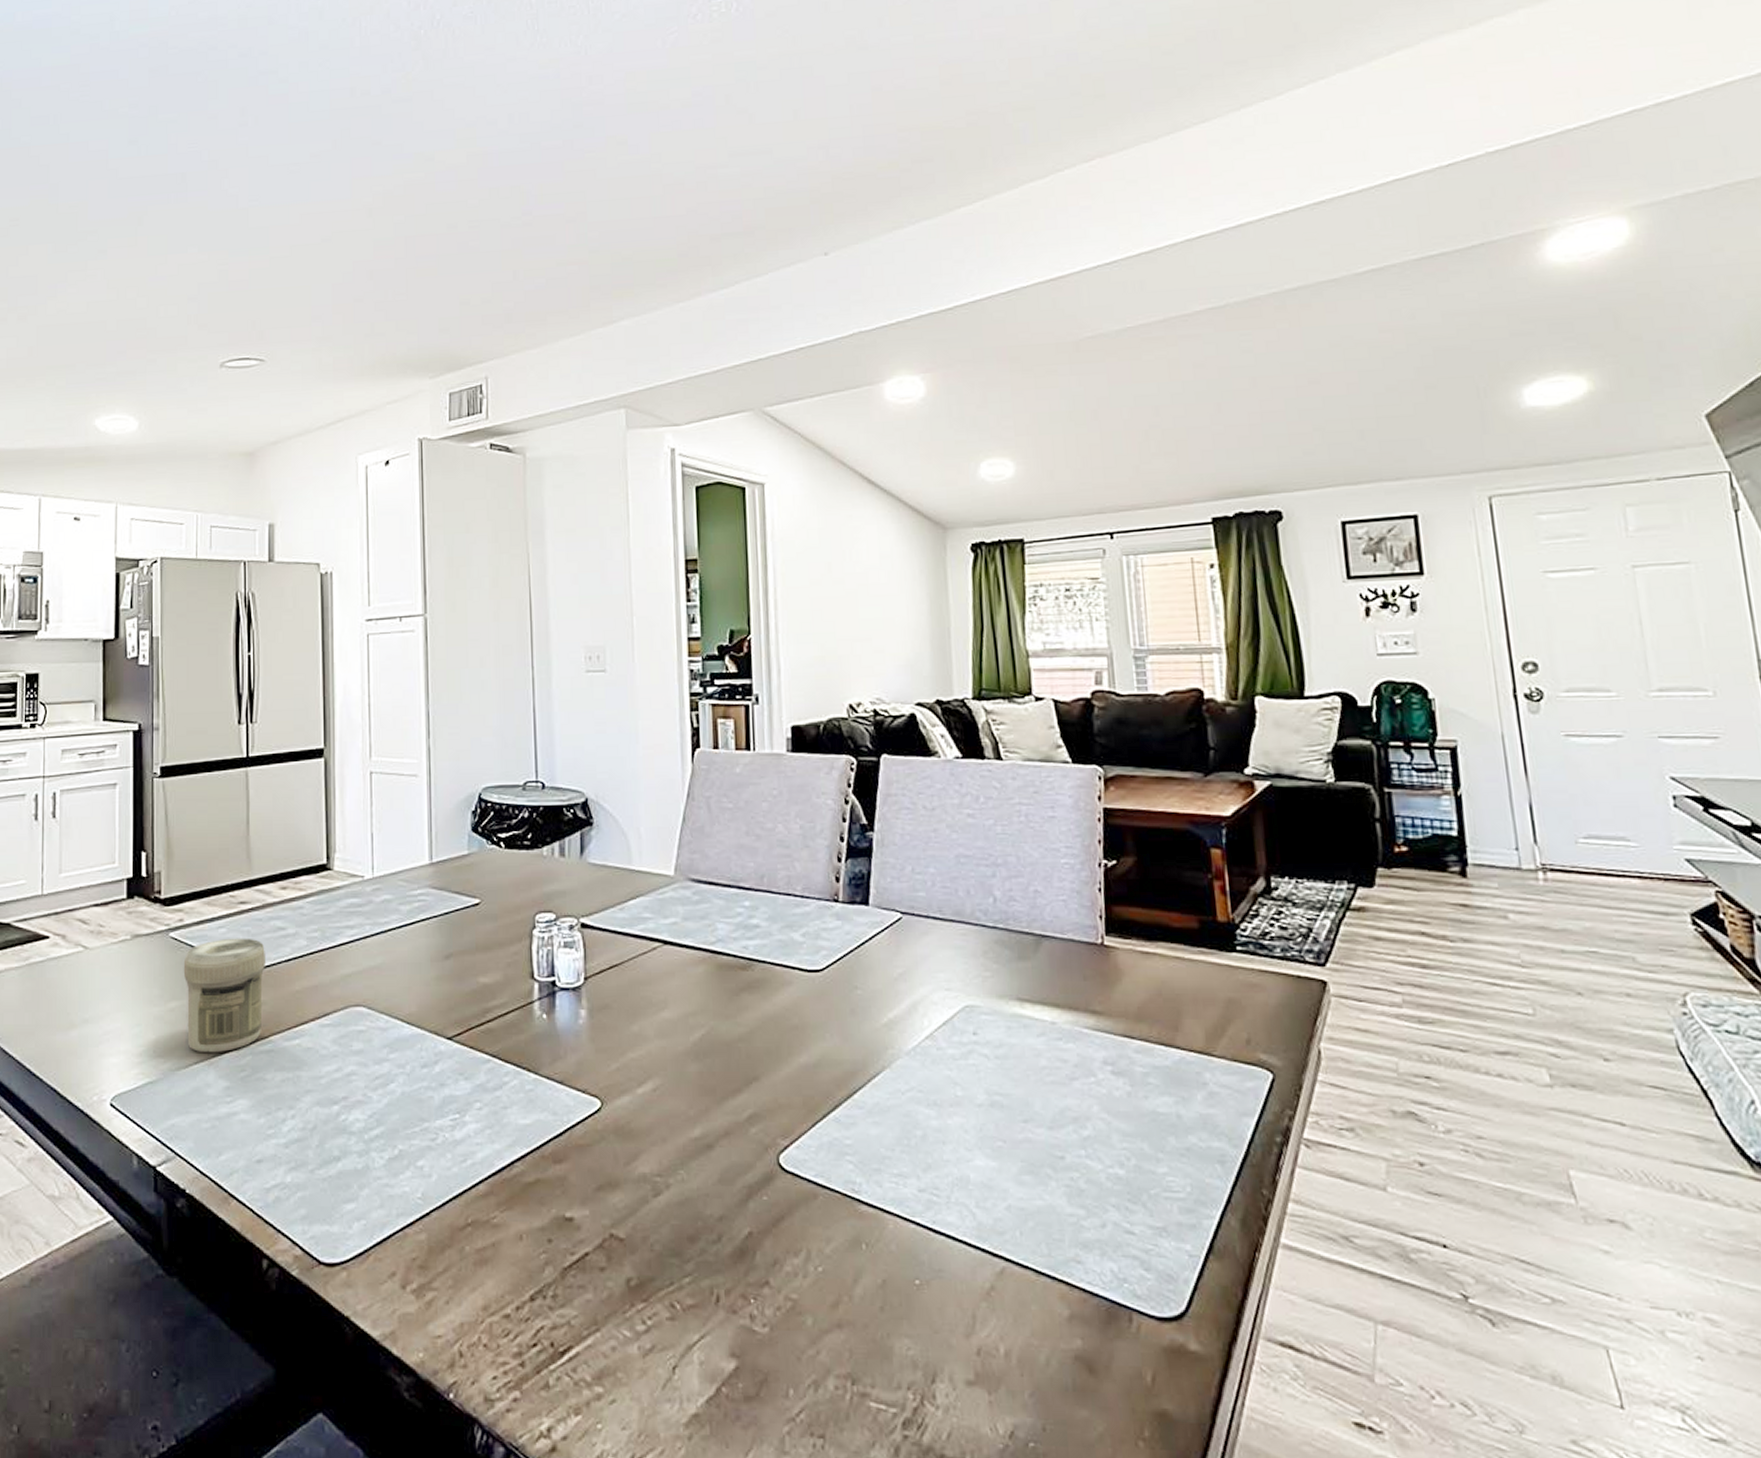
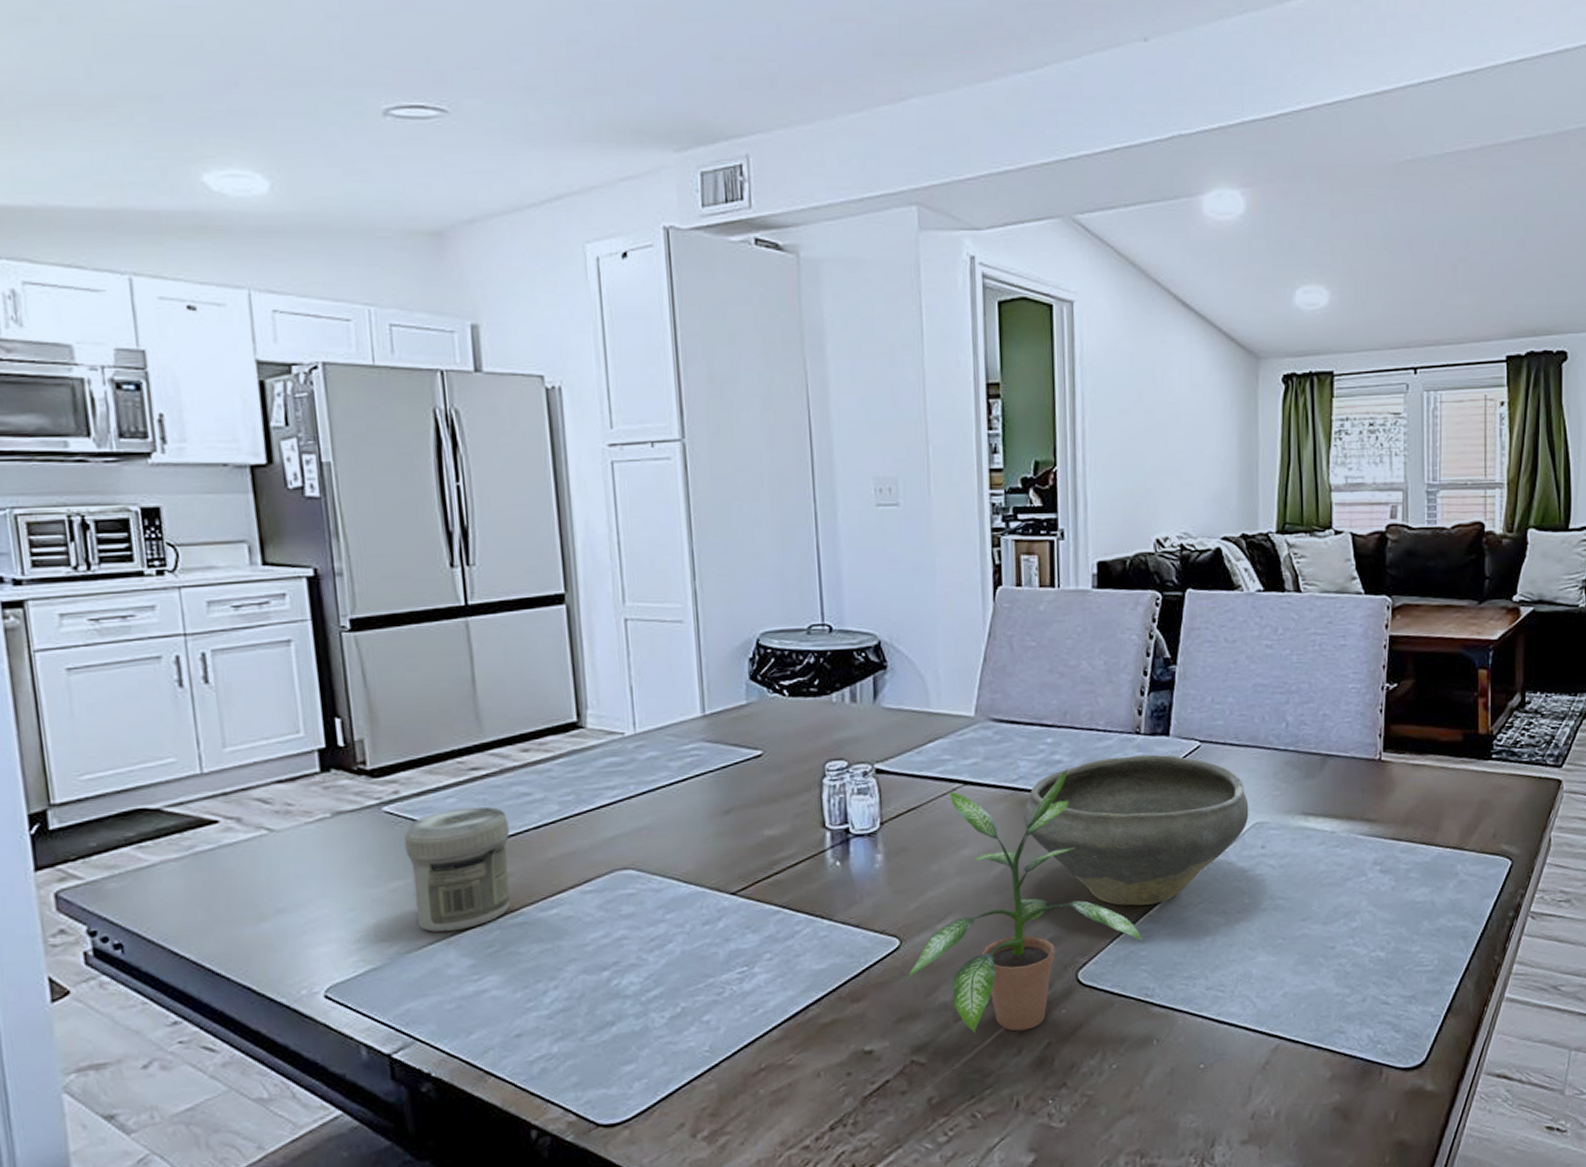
potted plant: none [607,933,849,1215] -> present [907,767,1144,1034]
bowl: none [722,924,958,1087] -> present [1023,754,1249,906]

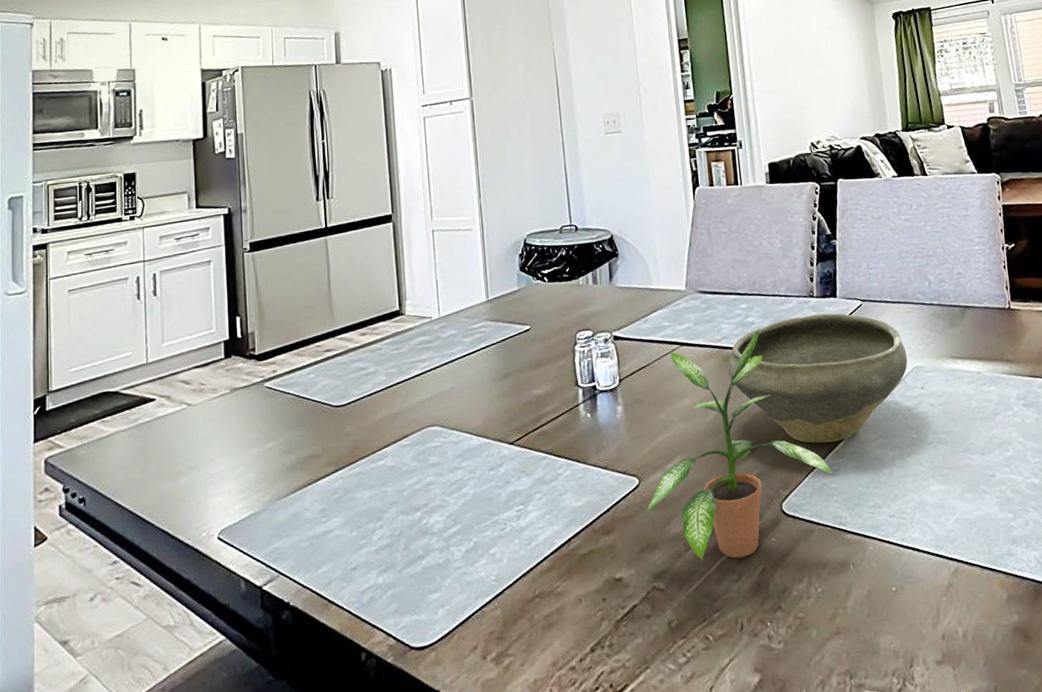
jar: present [404,806,511,932] -> none [278,379,351,482]

